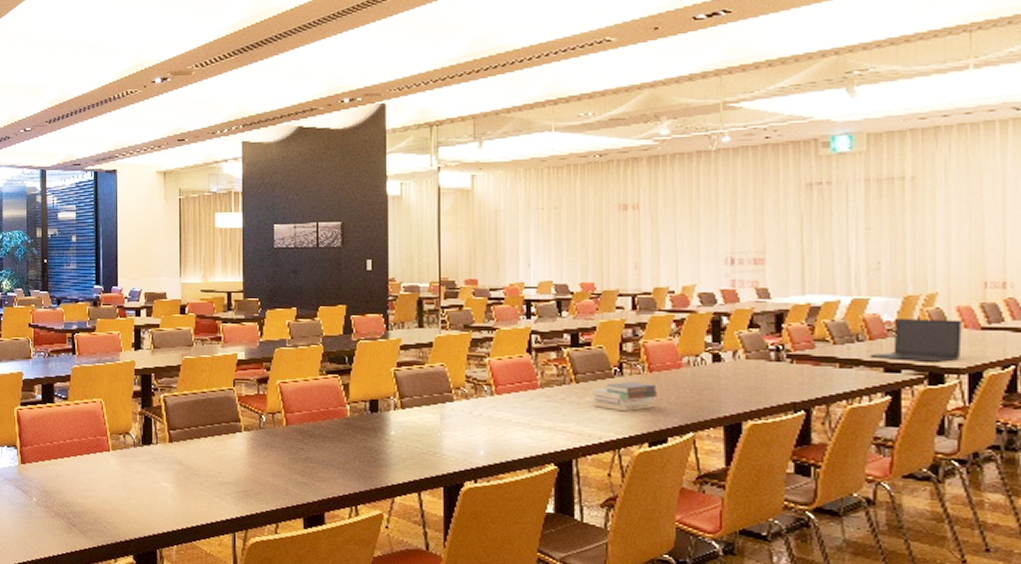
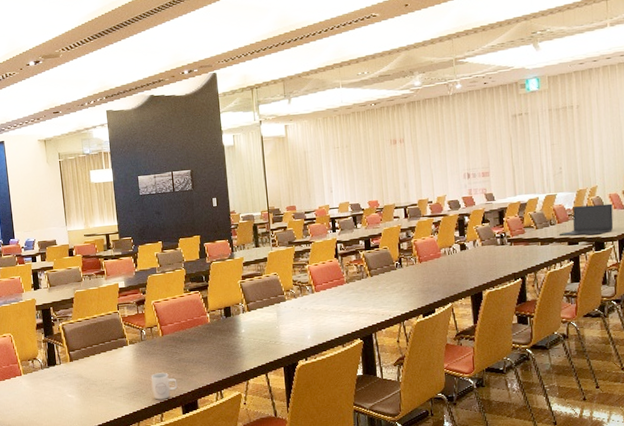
mug: none [267,471,300,506] -> present [150,372,178,400]
books: present [591,382,657,412] -> none [382,270,426,294]

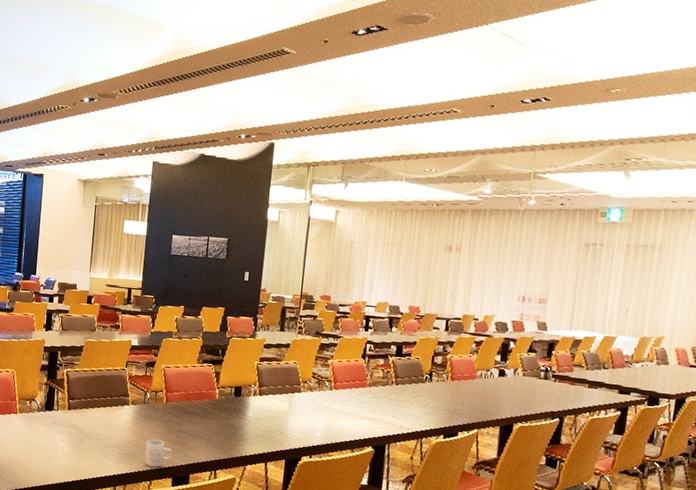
laptop: present [559,203,614,237] -> none [611,354,678,389]

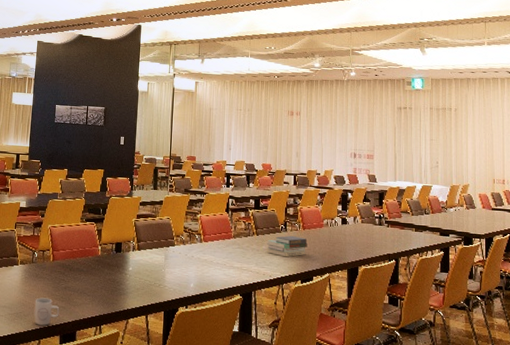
books: none [406,386,456,410] -> present [266,236,308,257]

